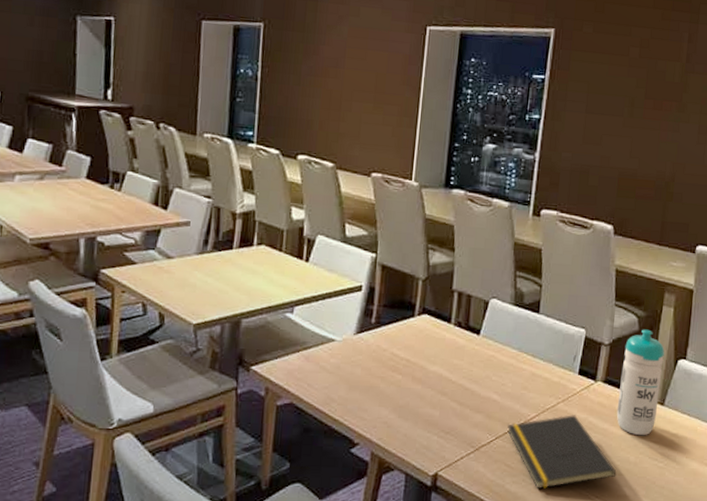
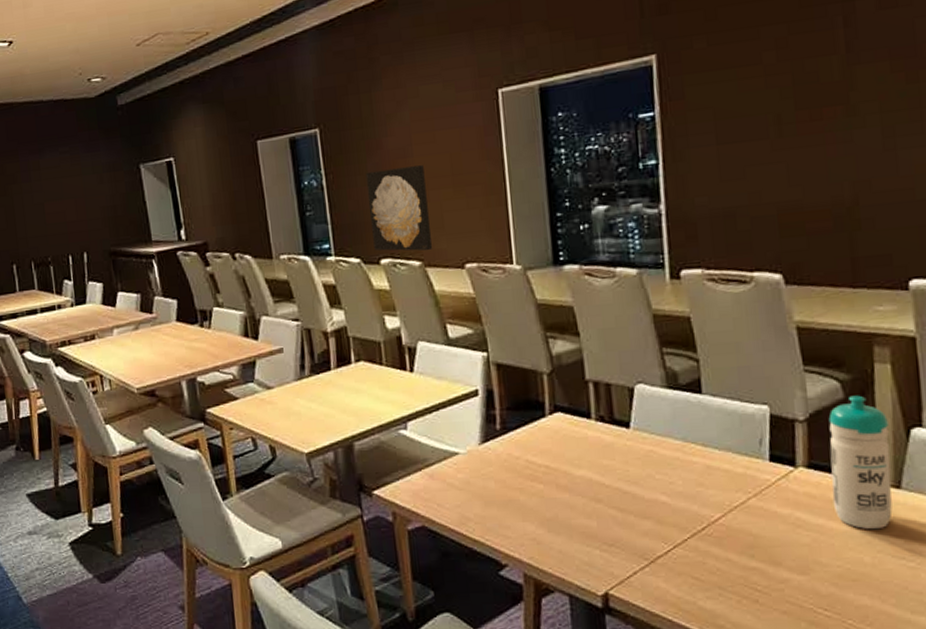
wall art: none [294,73,352,155] -> present [365,165,433,251]
notepad: present [507,415,617,489] -> none [686,511,849,603]

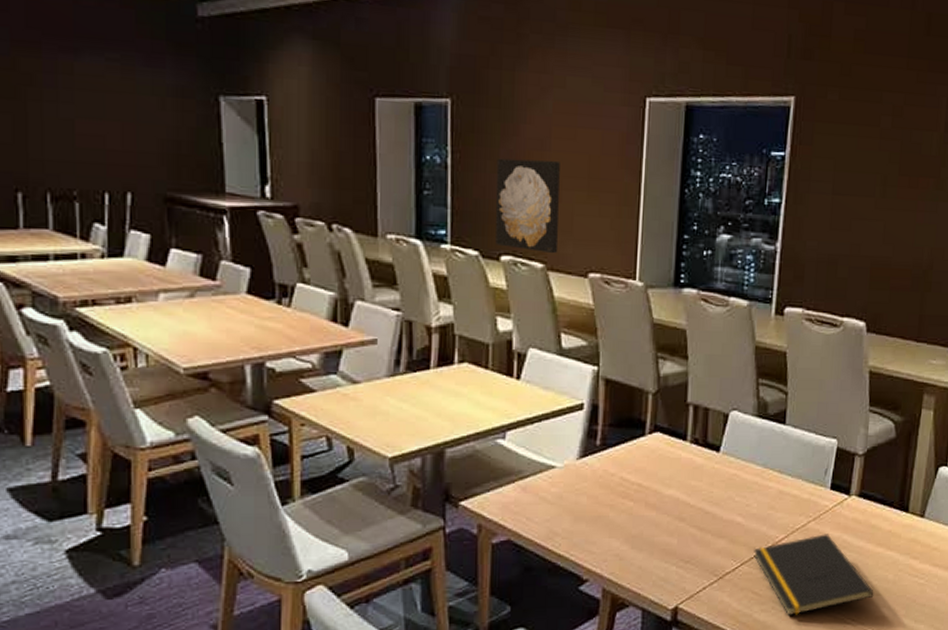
notepad: none [686,511,849,603] -> present [754,534,874,615]
water bottle: present [828,395,893,530] -> none [872,436,925,552]

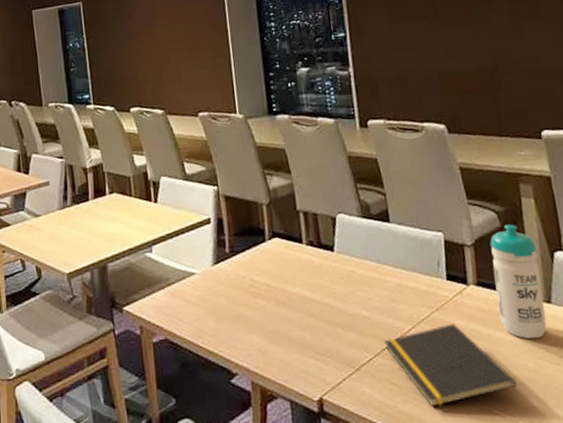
wall art: present [495,158,560,254] -> none [118,33,173,102]
water bottle: none [872,436,925,552] -> present [490,224,547,339]

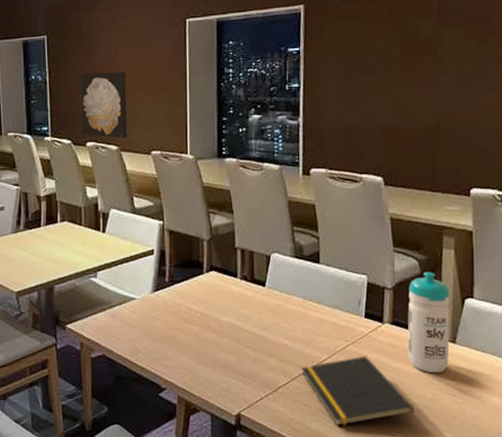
wall art: none [118,33,173,102] -> present [80,72,128,139]

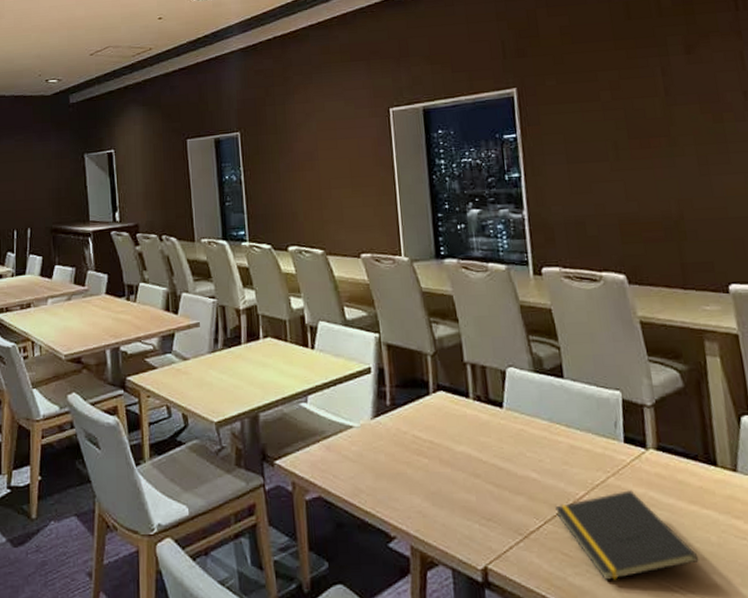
wall art: present [80,72,128,139] -> none [278,168,334,241]
water bottle: present [407,272,451,373] -> none [671,384,732,511]

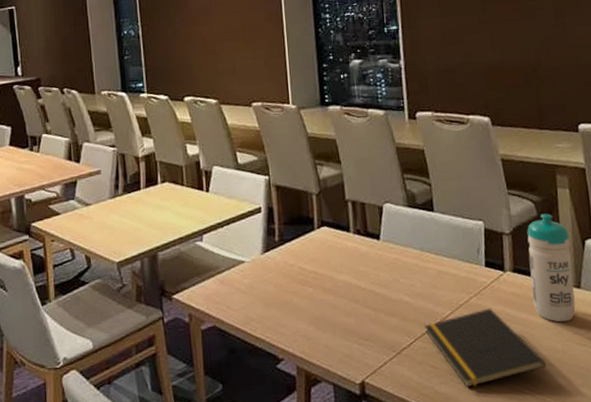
water bottle: none [671,384,732,511] -> present [527,213,576,322]

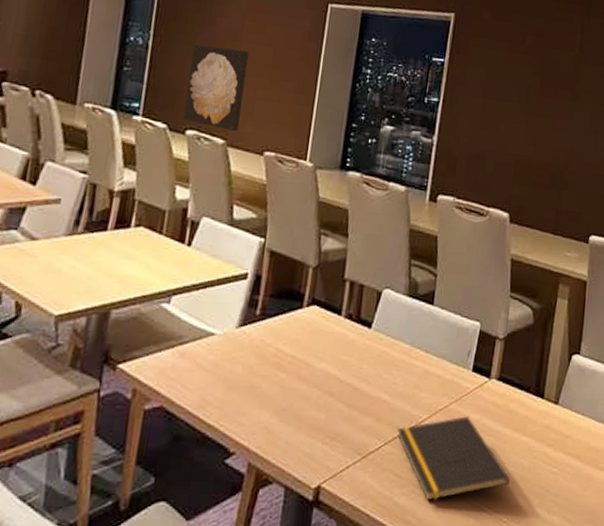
wall art: none [174,22,227,92] -> present [183,44,249,132]
water bottle: present [527,213,576,322] -> none [510,322,560,439]

